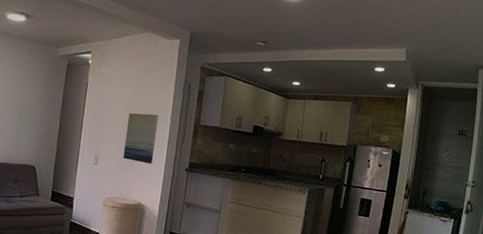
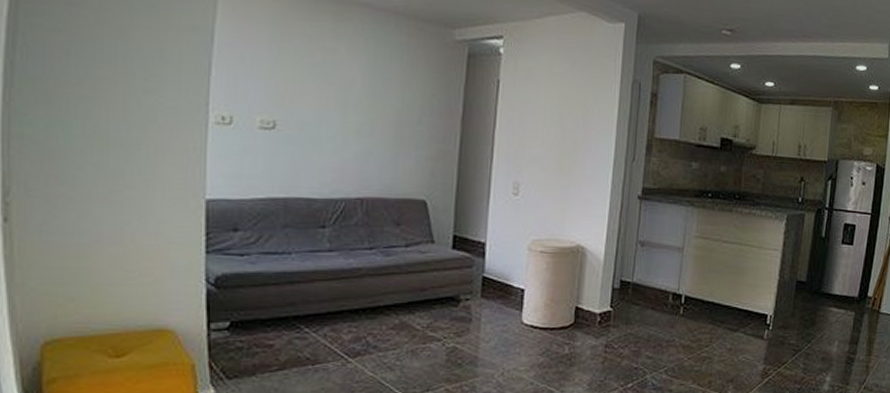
wall art: present [123,113,159,164] -> none [553,123,601,191]

